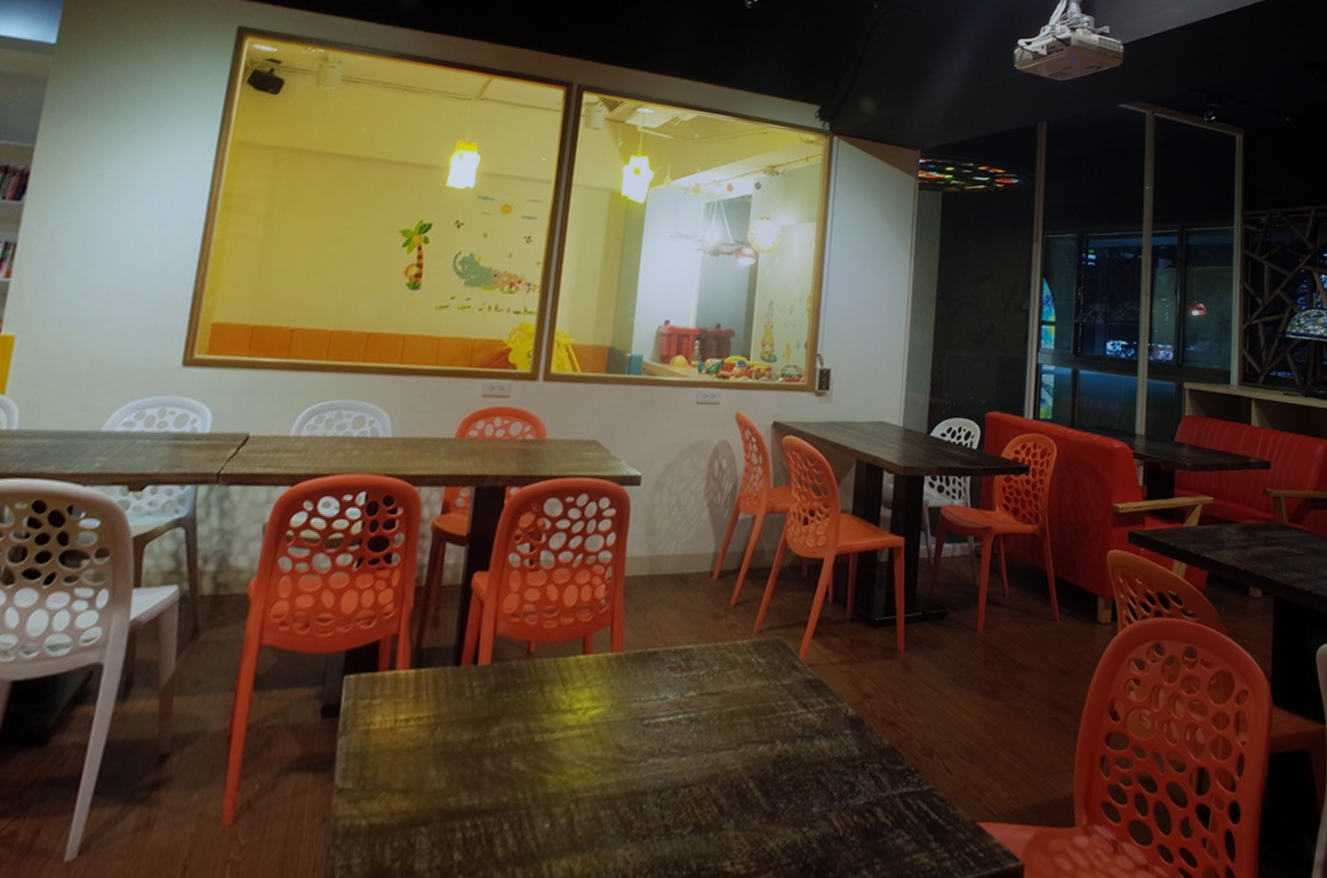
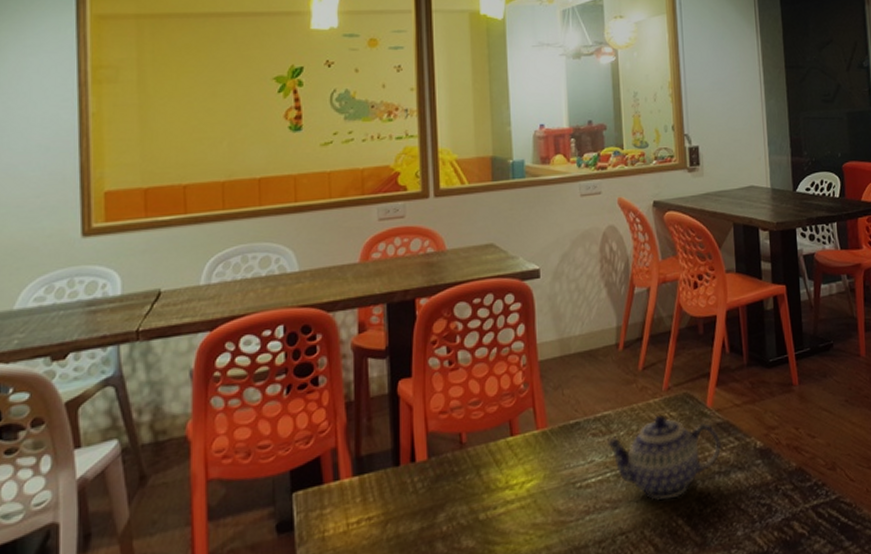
teapot: none [683,660,809,755] -> present [606,415,721,500]

